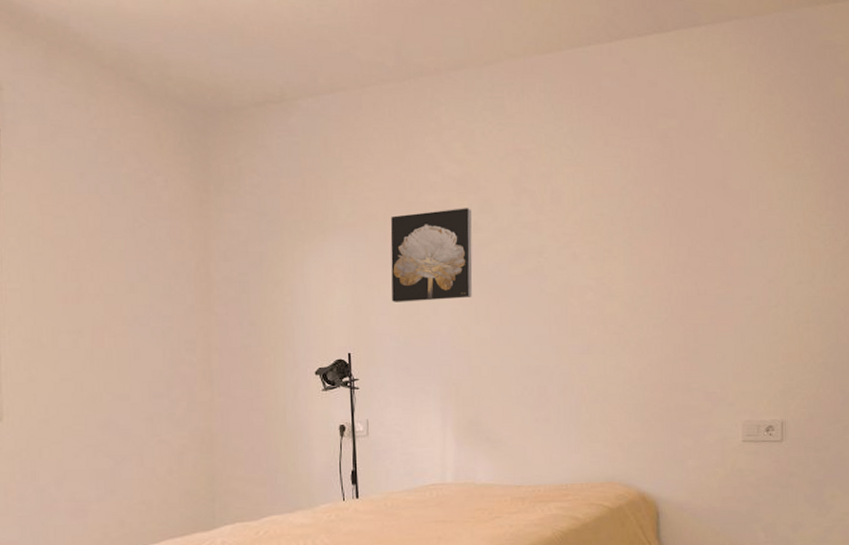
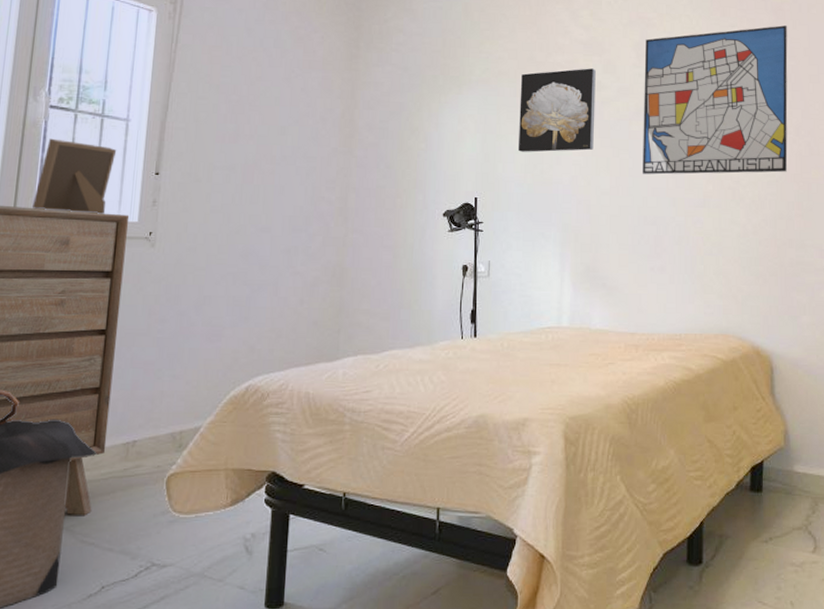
wall art: none [523,154,674,321] -> present [643,25,788,175]

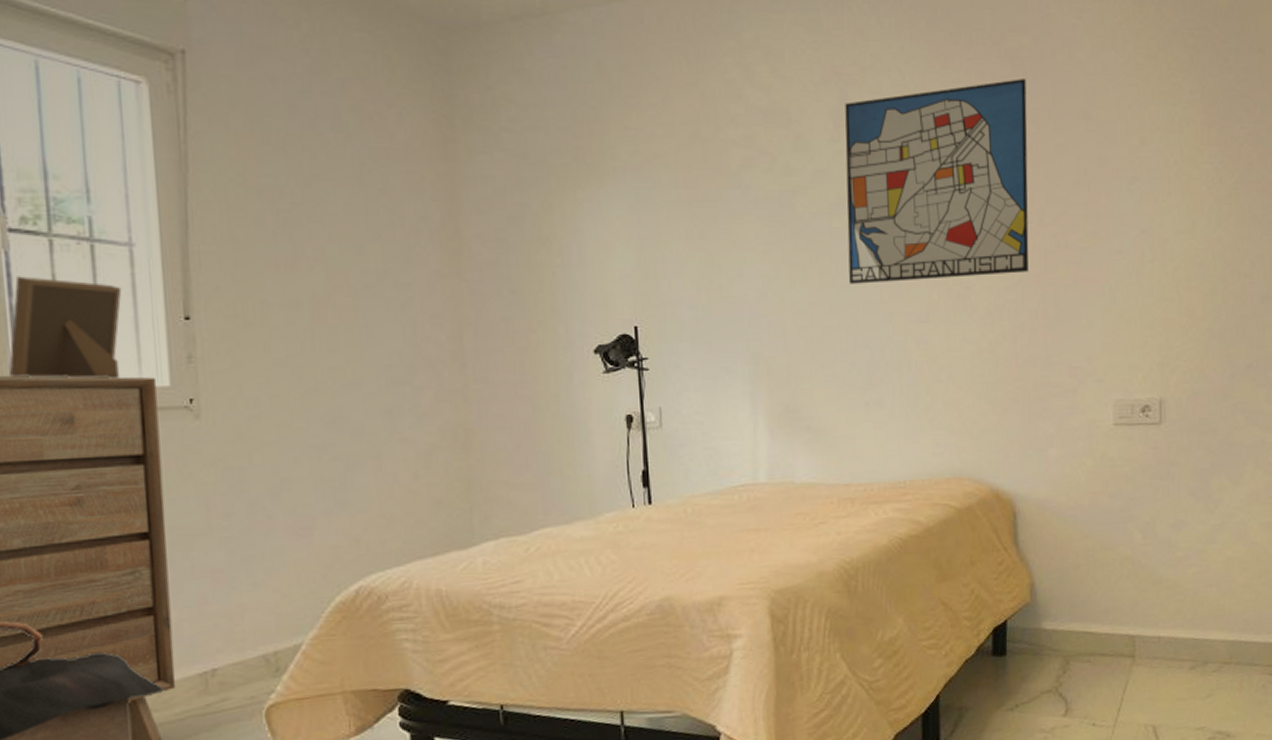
wall art: present [517,68,596,152] -> none [683,145,785,263]

